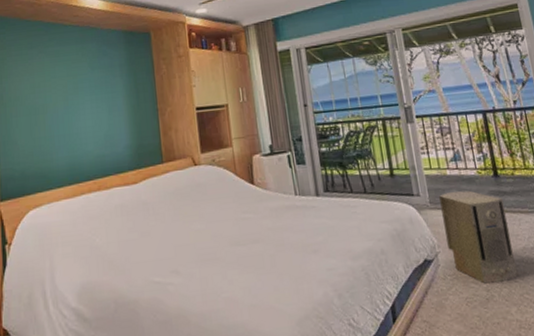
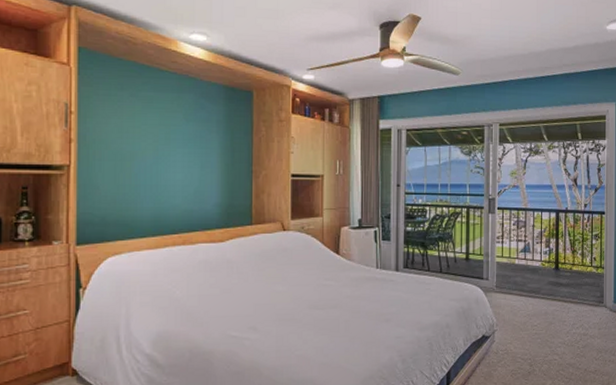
air purifier: present [439,190,517,284] -> none [505,279,558,360]

